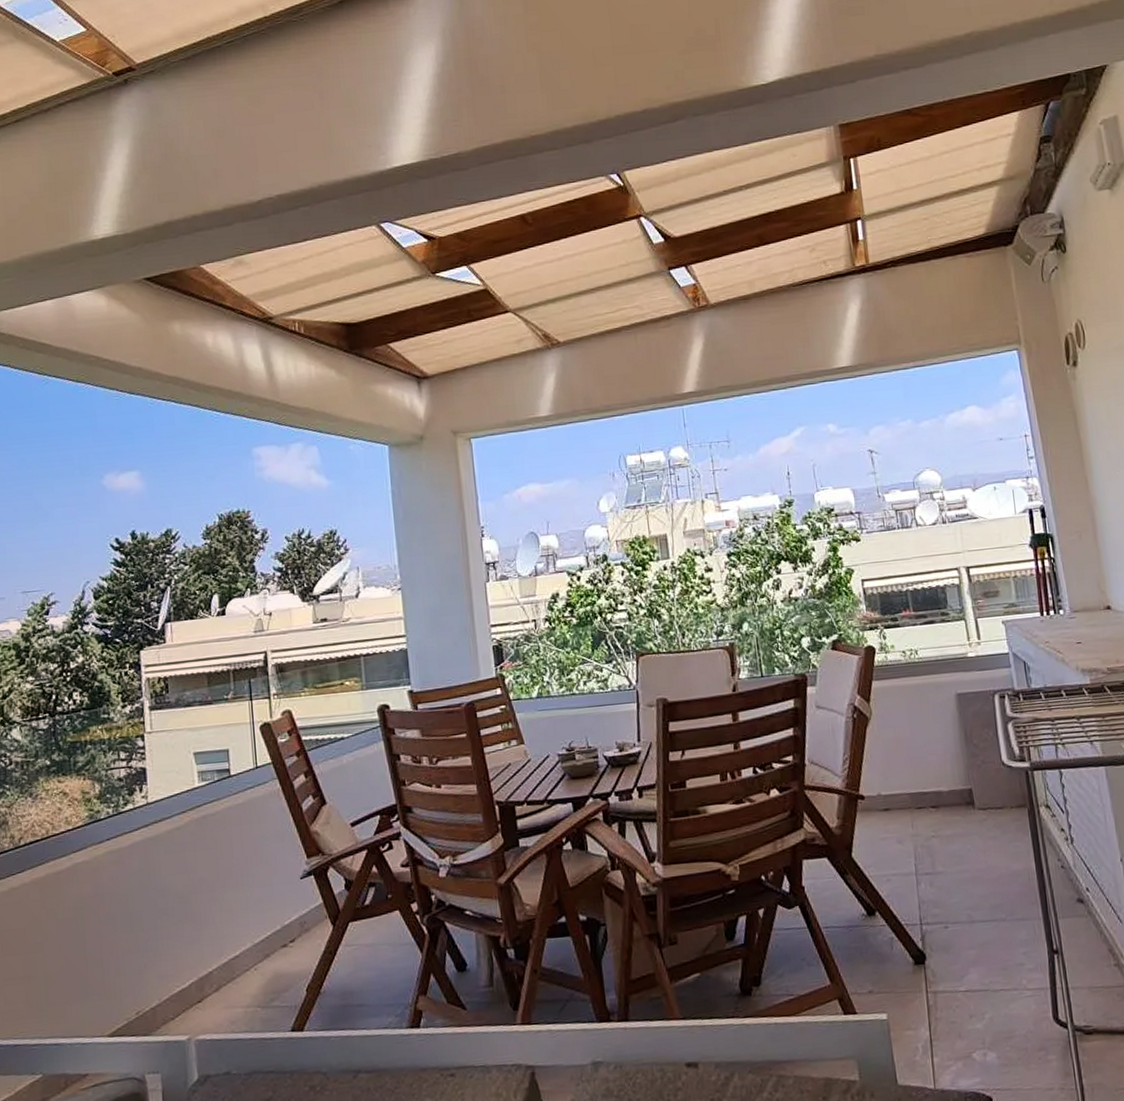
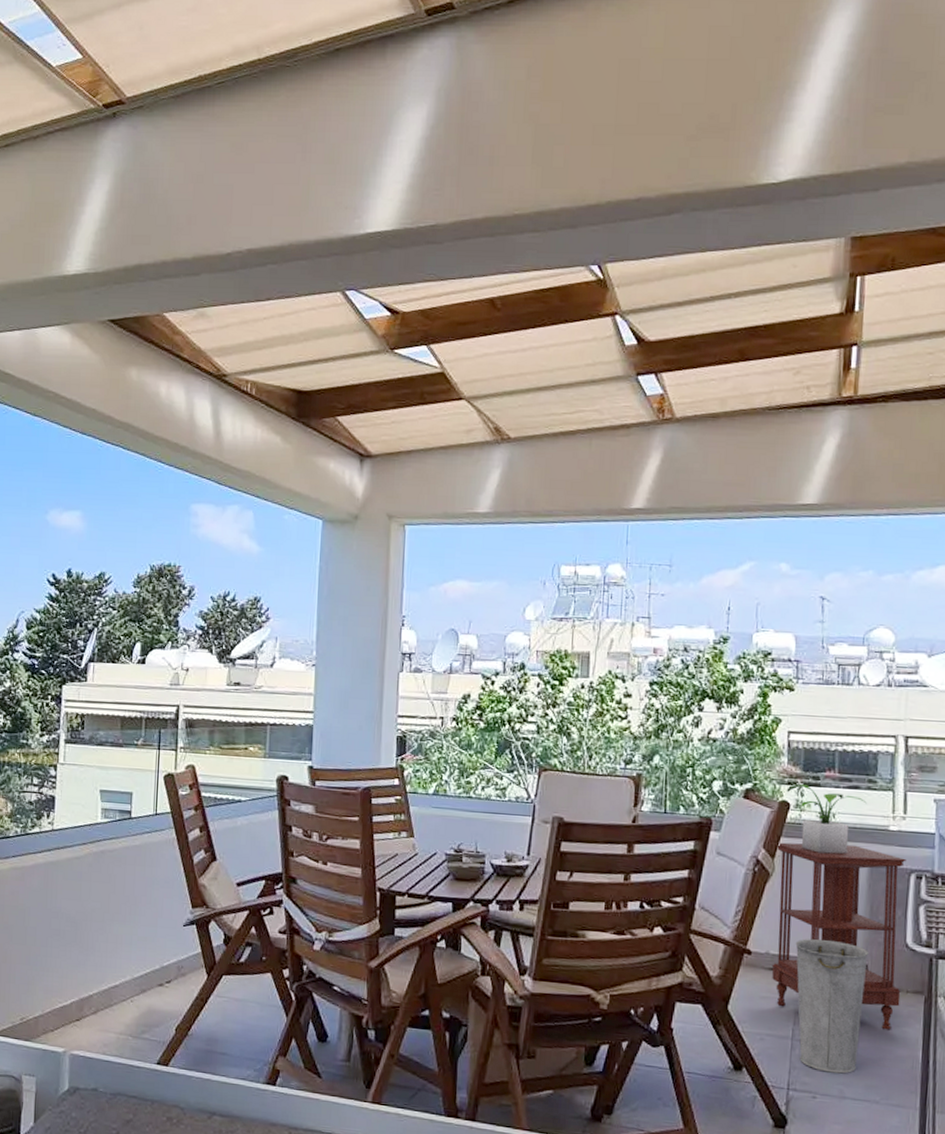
side table: none [869,676,1007,848] -> present [772,842,906,1030]
potted plant: none [870,627,944,690] -> present [786,784,867,855]
bucket: none [903,771,979,900] -> present [795,938,869,1074]

